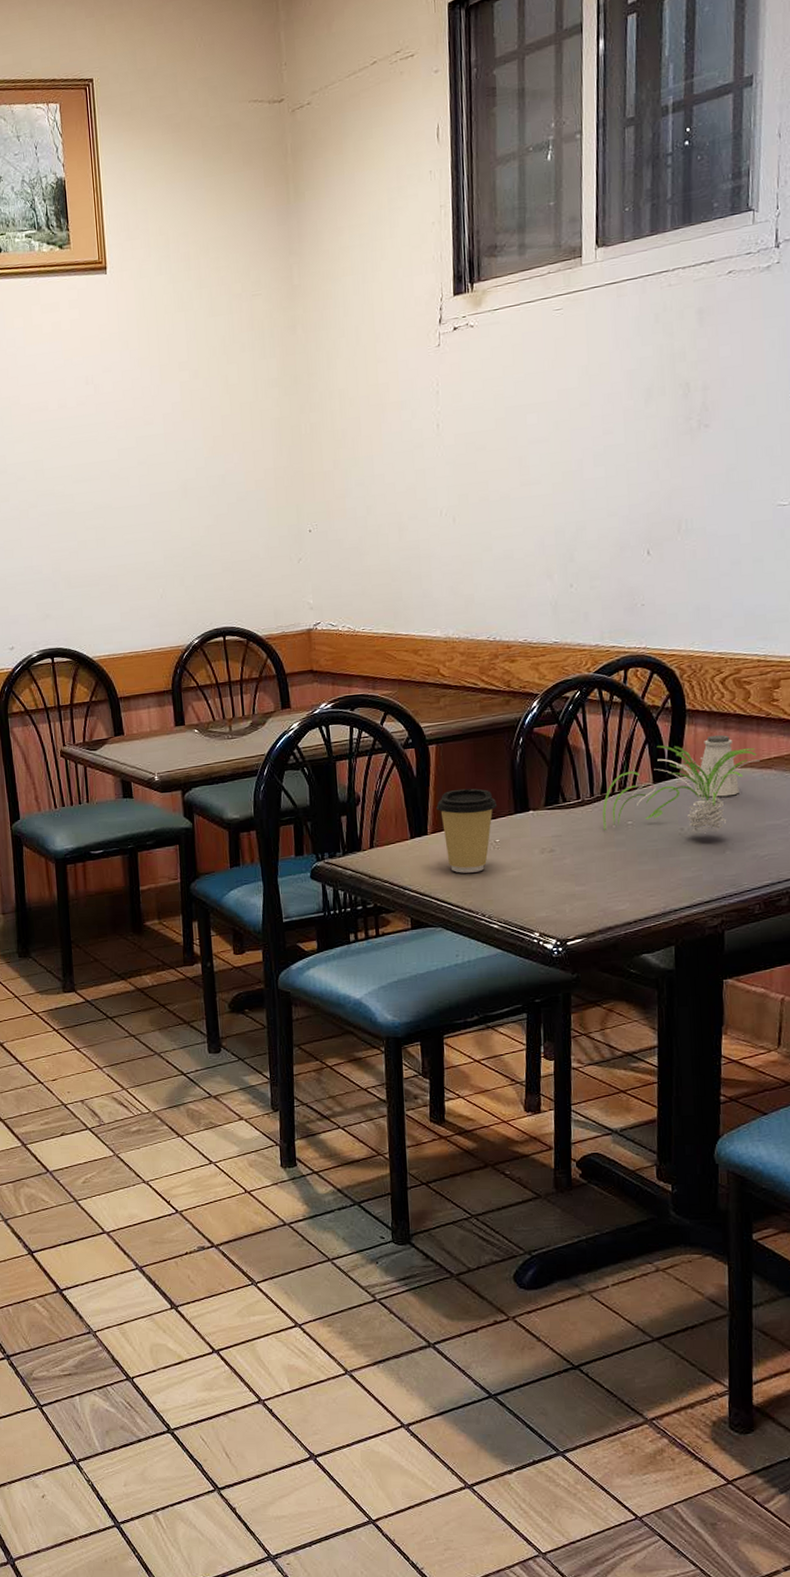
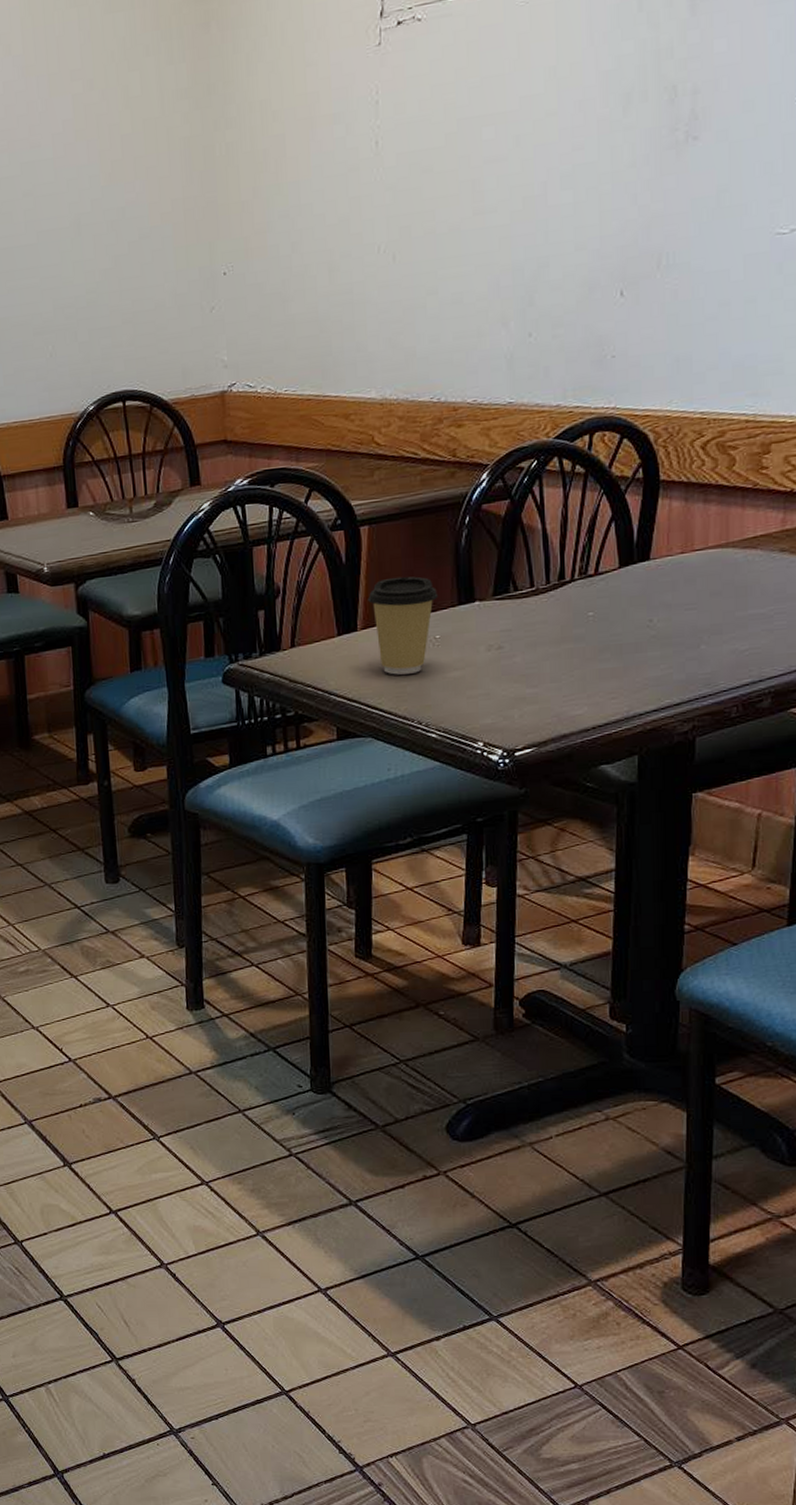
plant: present [602,745,760,833] -> none [559,523,744,625]
saltshaker: present [694,734,739,797] -> none [666,509,719,583]

